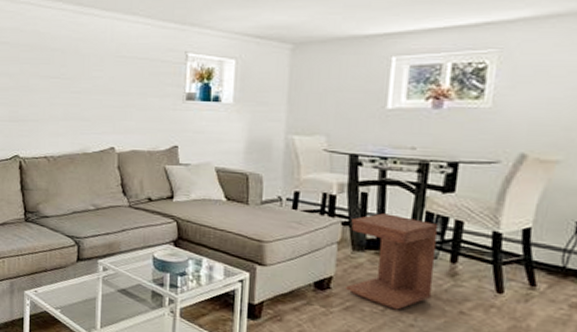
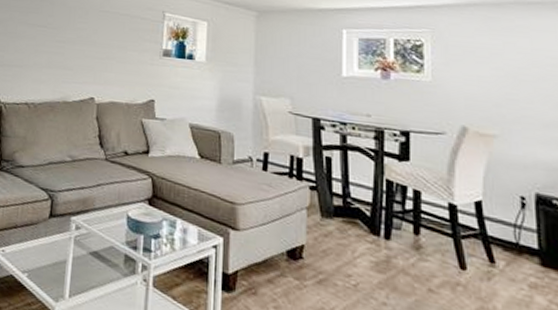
side table: present [346,213,439,310] -> none [318,179,400,286]

